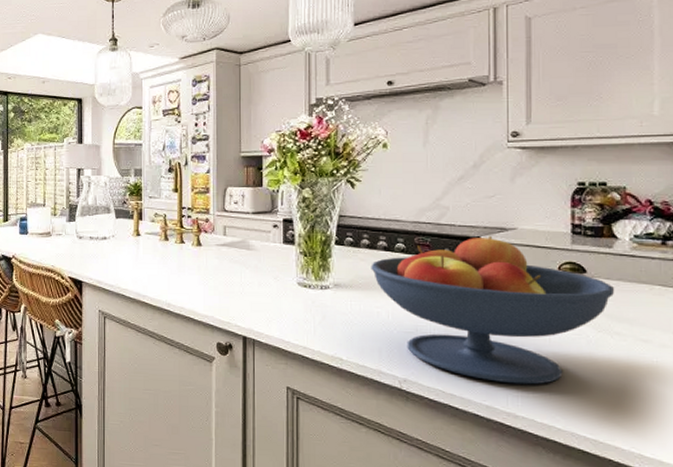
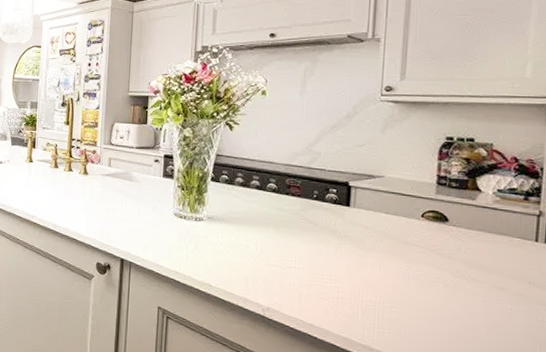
fruit bowl: present [371,235,615,385] -> none [243,181,475,322]

